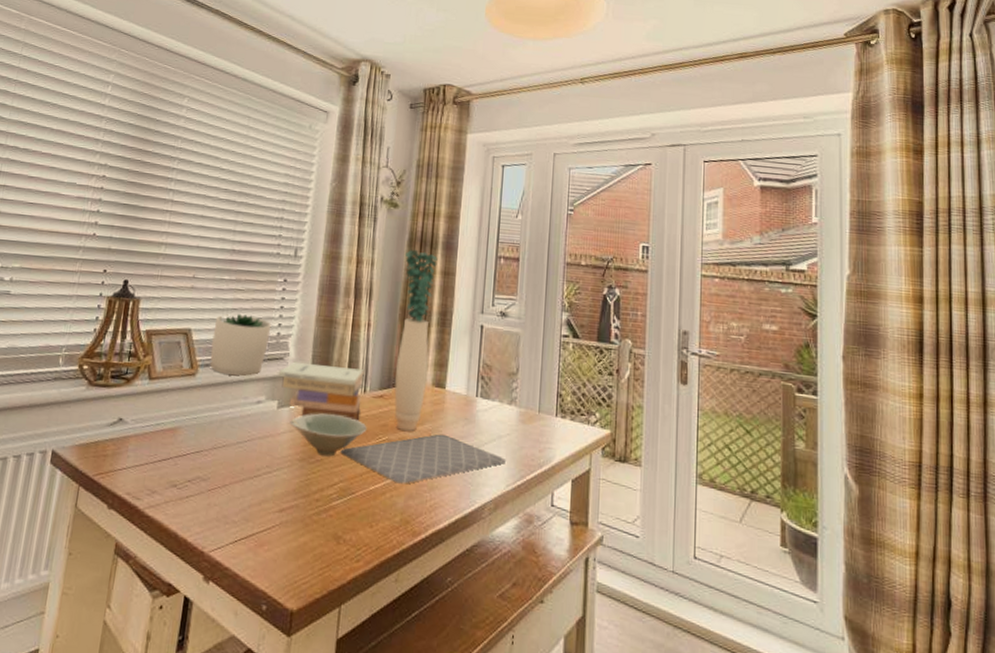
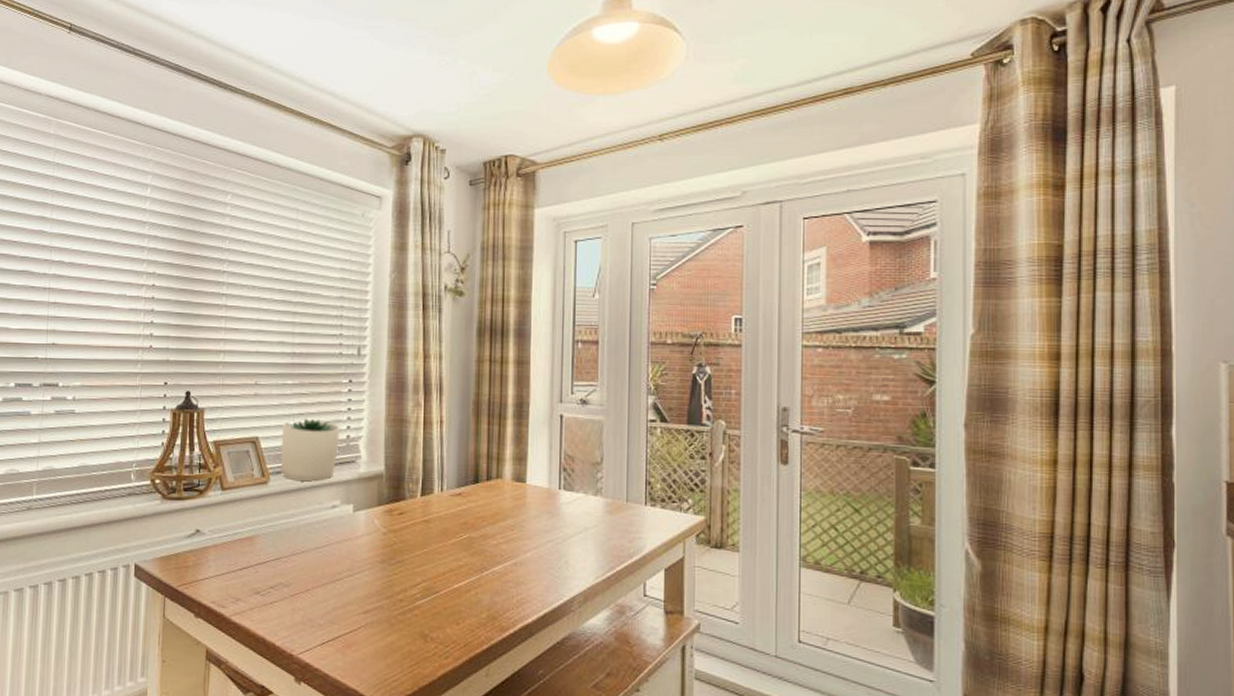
books: present [279,361,365,421] -> none [352,464,440,521]
bowl: present [289,413,367,457] -> none [367,515,447,557]
placemat: present [340,434,505,484] -> none [421,529,593,581]
vase: present [394,242,438,432] -> none [473,332,510,529]

